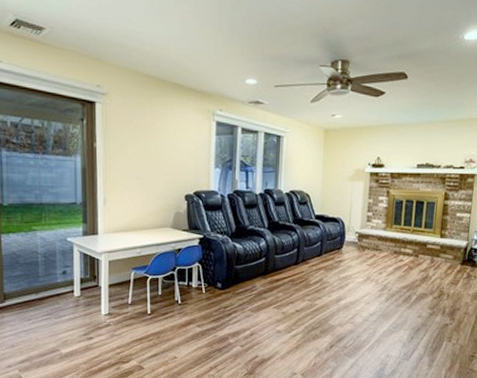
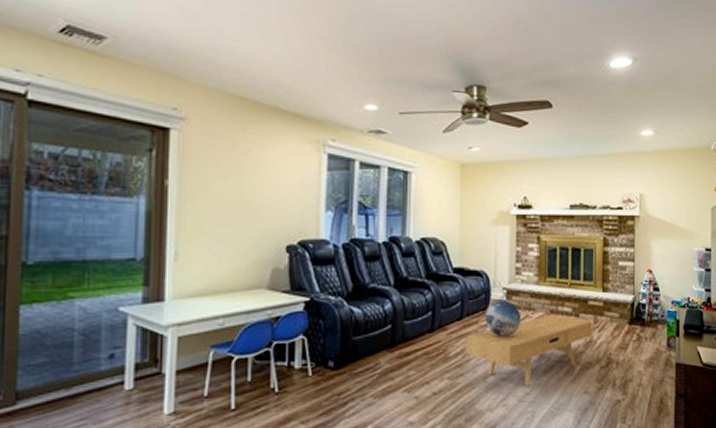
tv console: none [323,254,429,310] -> present [466,314,591,387]
decorative sphere: none [339,242,370,270] -> present [485,301,521,336]

